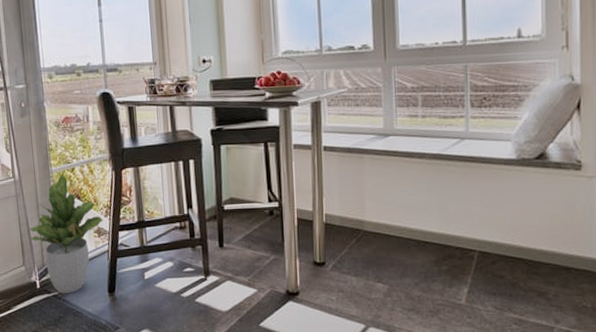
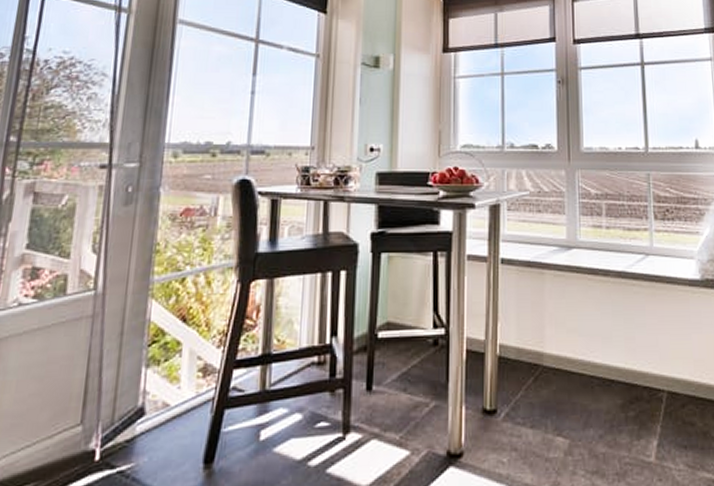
potted plant: present [28,174,103,294] -> none [97,286,213,469]

